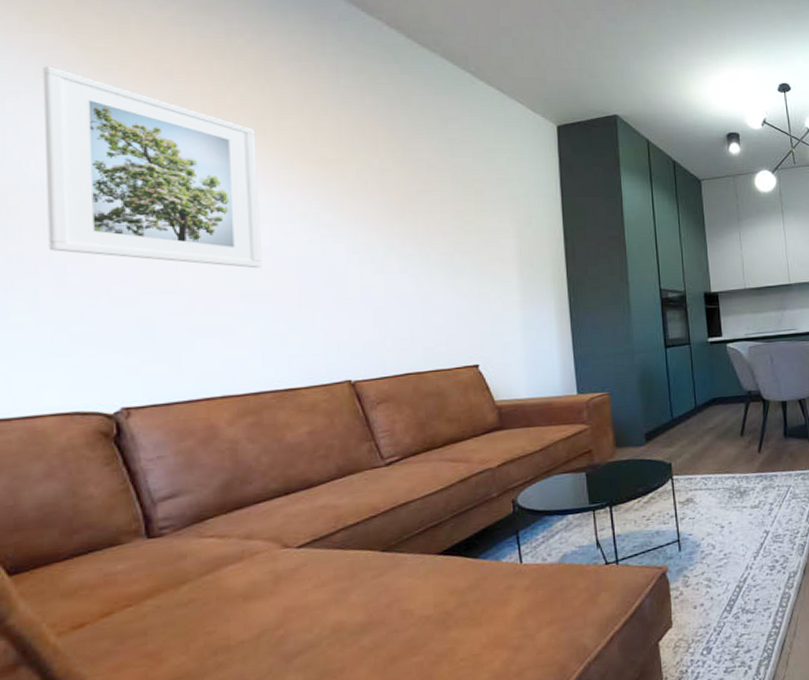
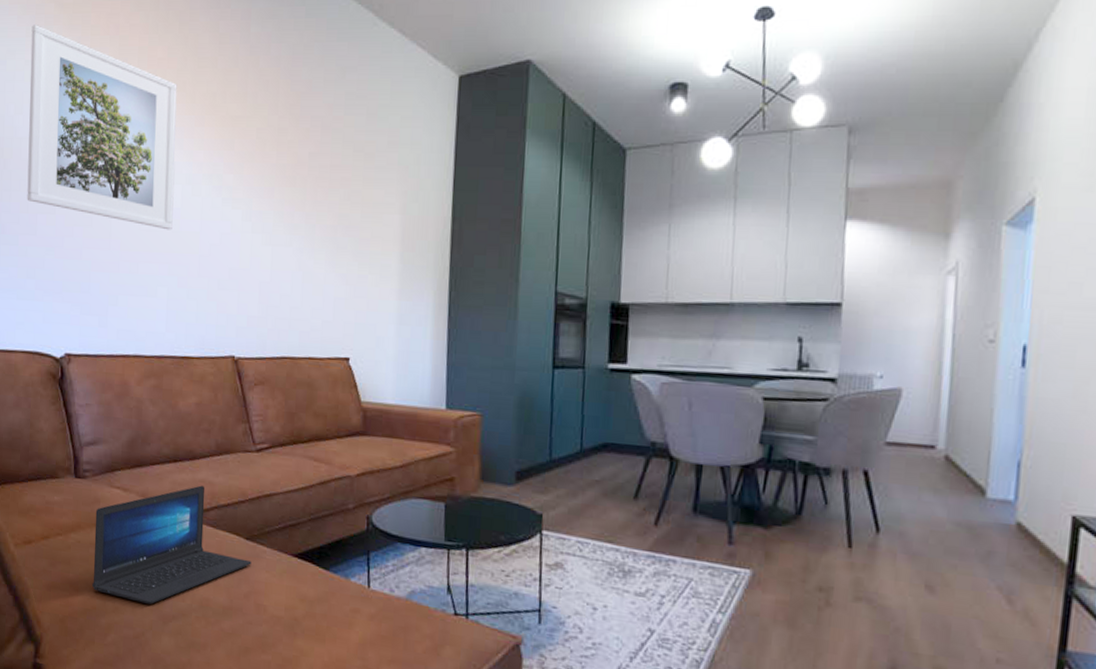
laptop: none [181,511,391,655] -> present [92,485,252,604]

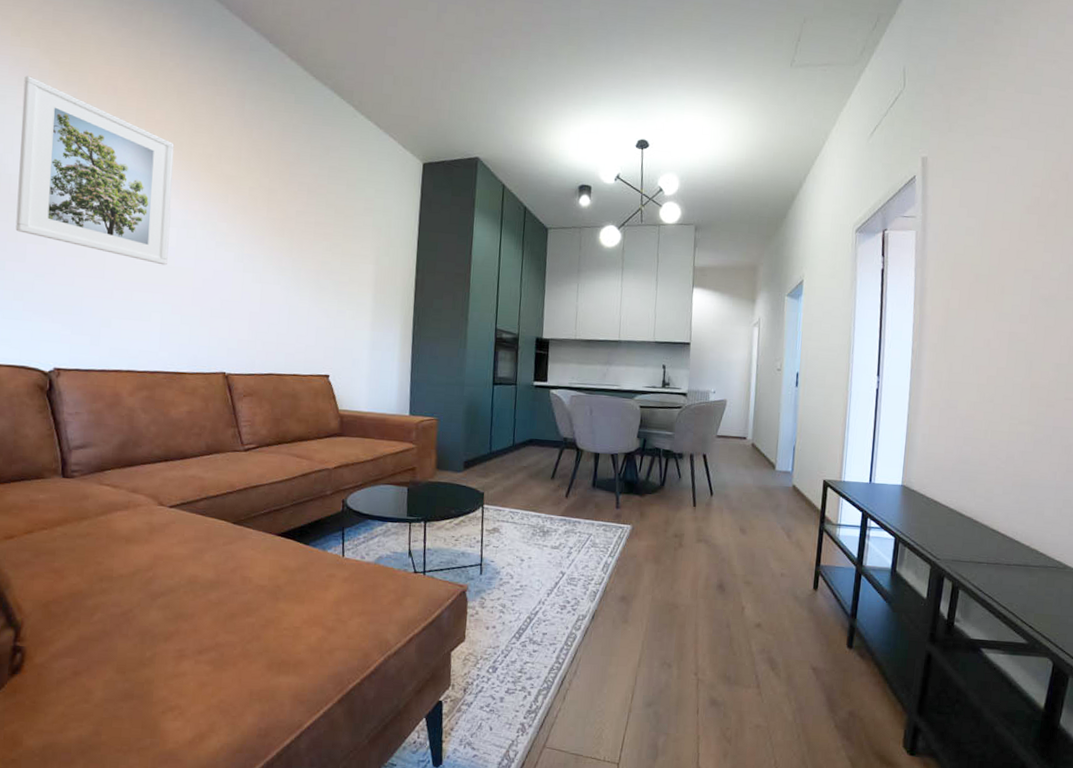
laptop: present [92,485,252,604] -> none [79,480,238,584]

